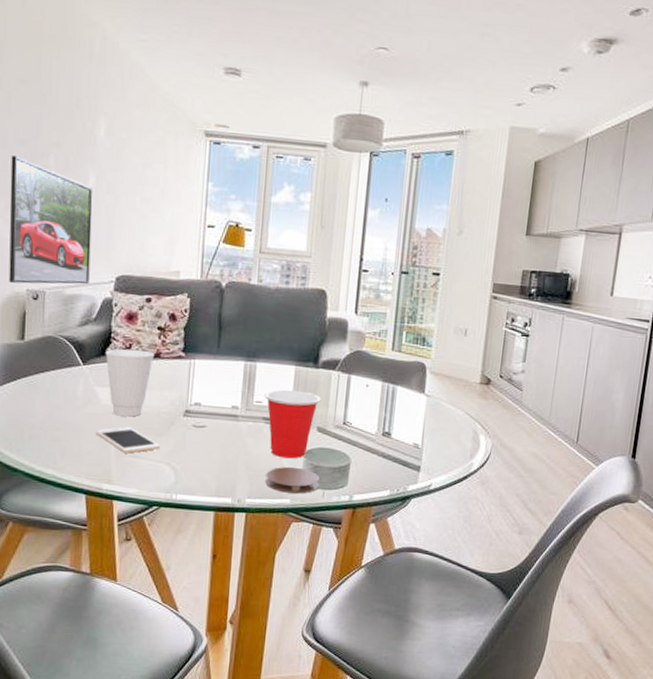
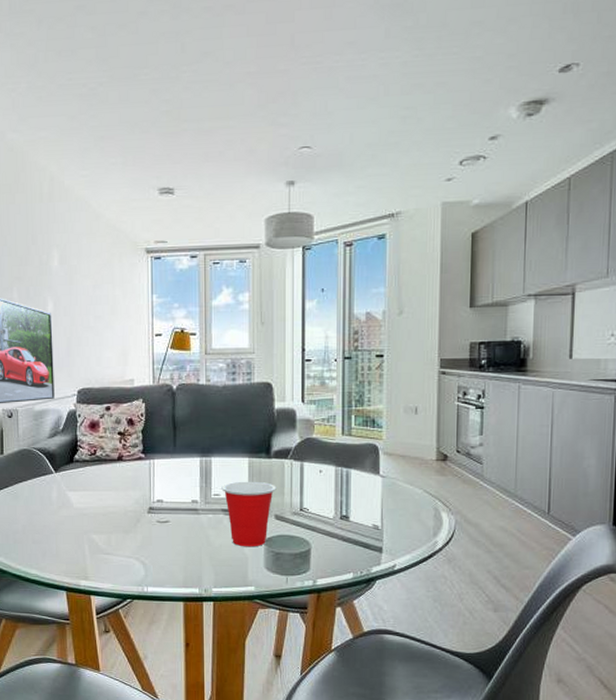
cell phone: present [96,427,160,453] -> none [71,527,129,551]
cup: present [105,348,155,417] -> none [73,455,117,517]
coaster: present [265,466,320,494] -> none [229,555,282,581]

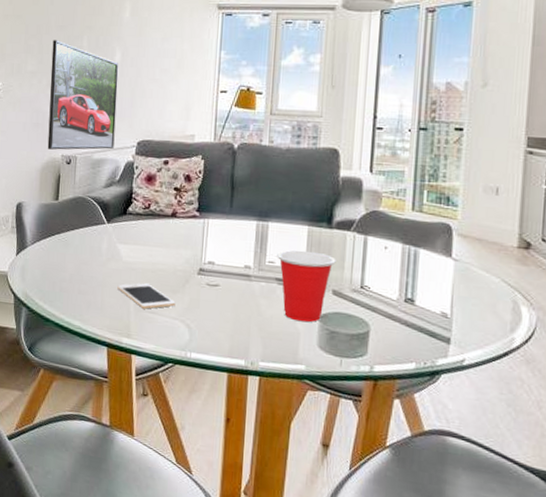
cell phone: none [71,527,129,551] -> present [117,283,176,309]

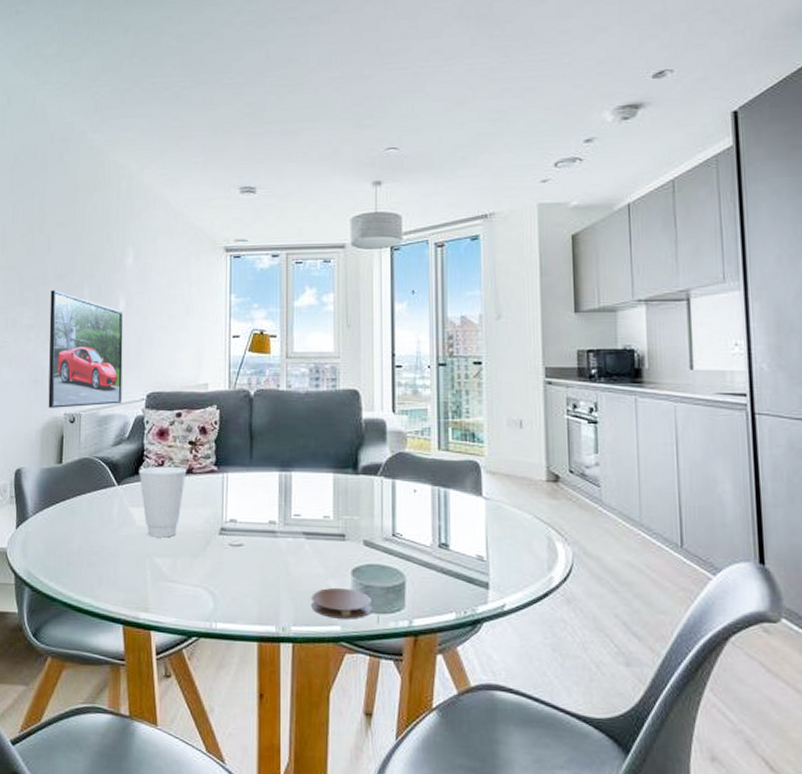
cell phone: present [117,283,176,309] -> none [131,549,197,578]
cup: none [127,208,171,274] -> present [139,466,187,538]
cup: present [277,250,336,323] -> none [303,500,365,578]
coaster: none [279,330,336,361] -> present [311,587,372,619]

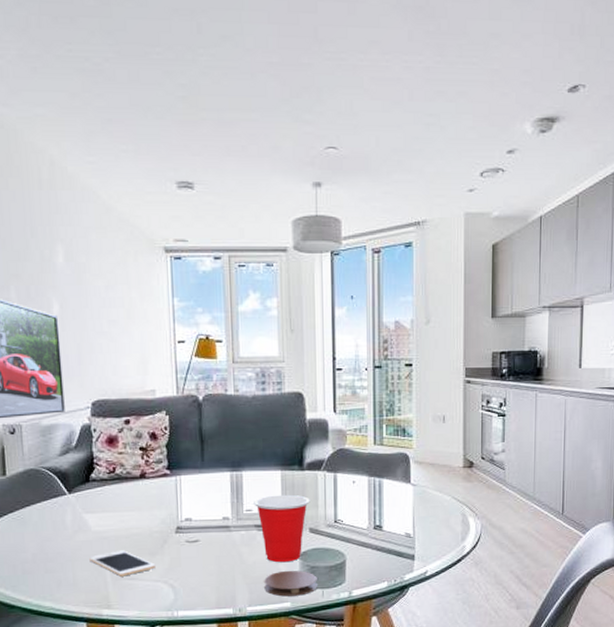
cell phone: none [131,549,197,578] -> present [89,550,156,577]
cup: present [139,466,187,538] -> none [89,472,140,541]
cup: none [303,500,365,578] -> present [254,494,310,563]

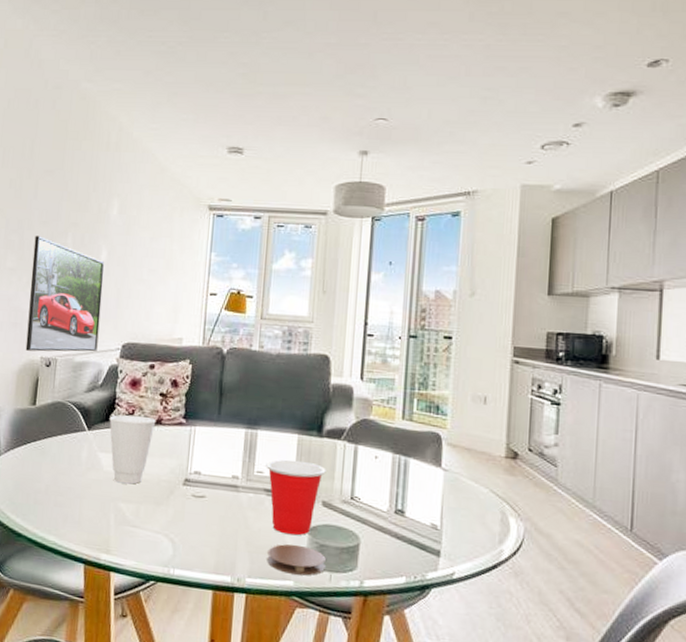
cup: none [89,472,140,541] -> present [109,414,156,484]
cell phone: present [89,550,156,577] -> none [97,494,159,523]

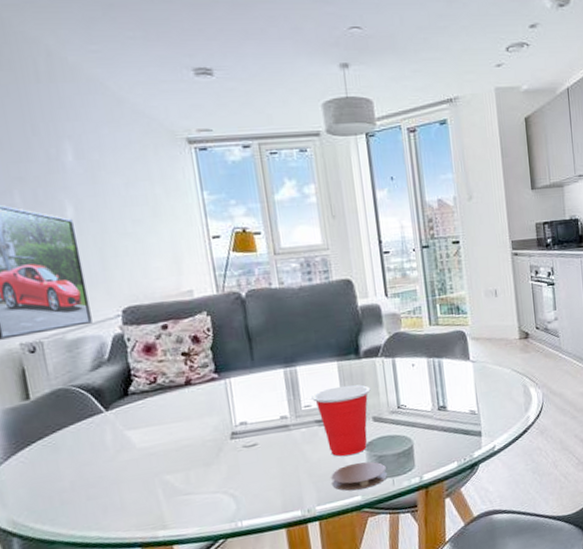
cup: present [109,414,156,484] -> none [128,380,186,456]

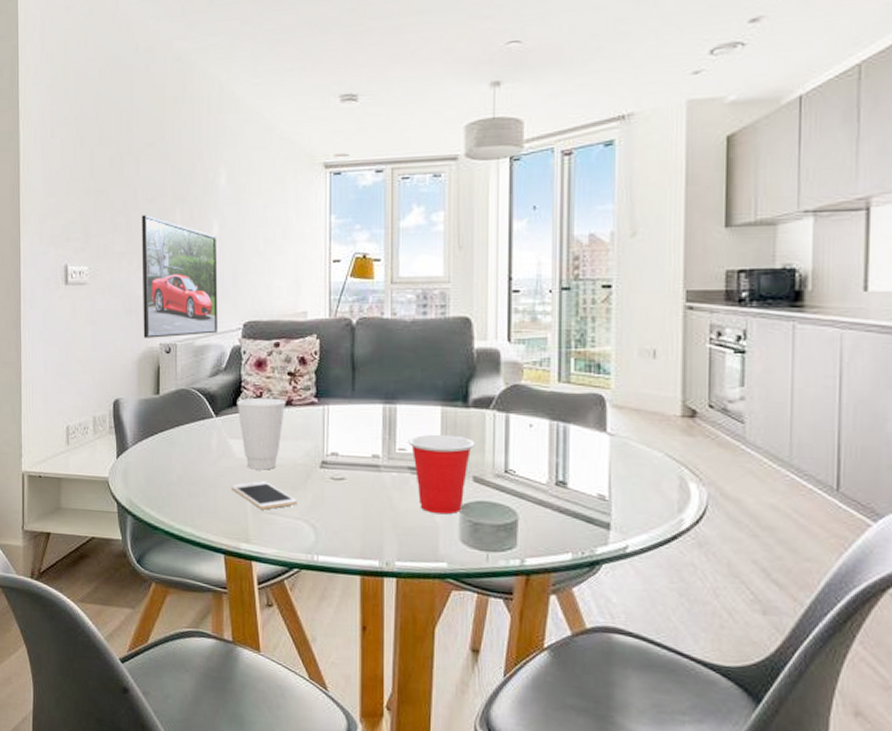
cup: none [128,380,186,456] -> present [237,397,286,470]
cell phone: none [137,464,213,493] -> present [231,481,297,510]
coaster: present [331,461,387,491] -> none [416,524,481,557]

